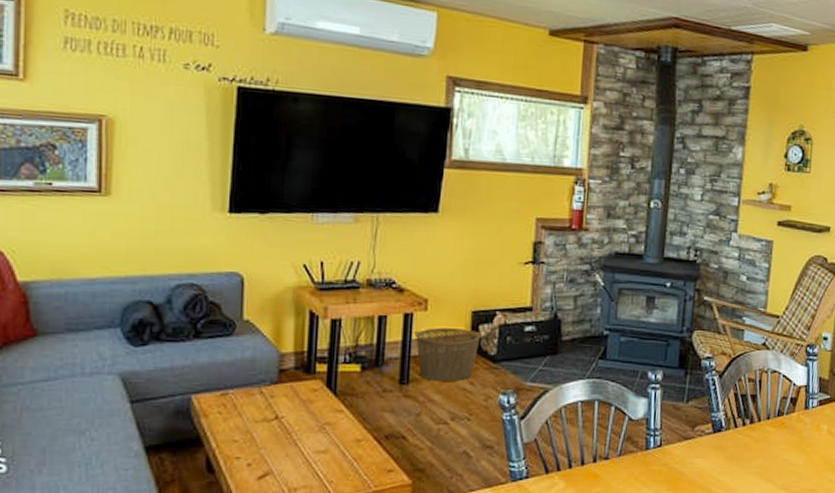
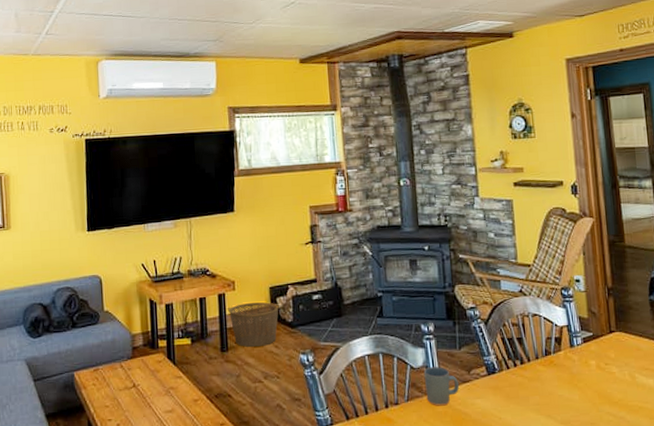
mug: none [641,420,681,464] -> present [423,367,460,406]

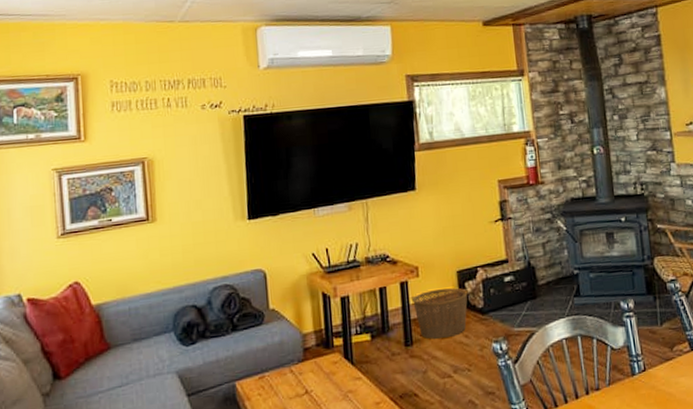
mug: present [423,367,460,406] -> none [624,345,663,388]

